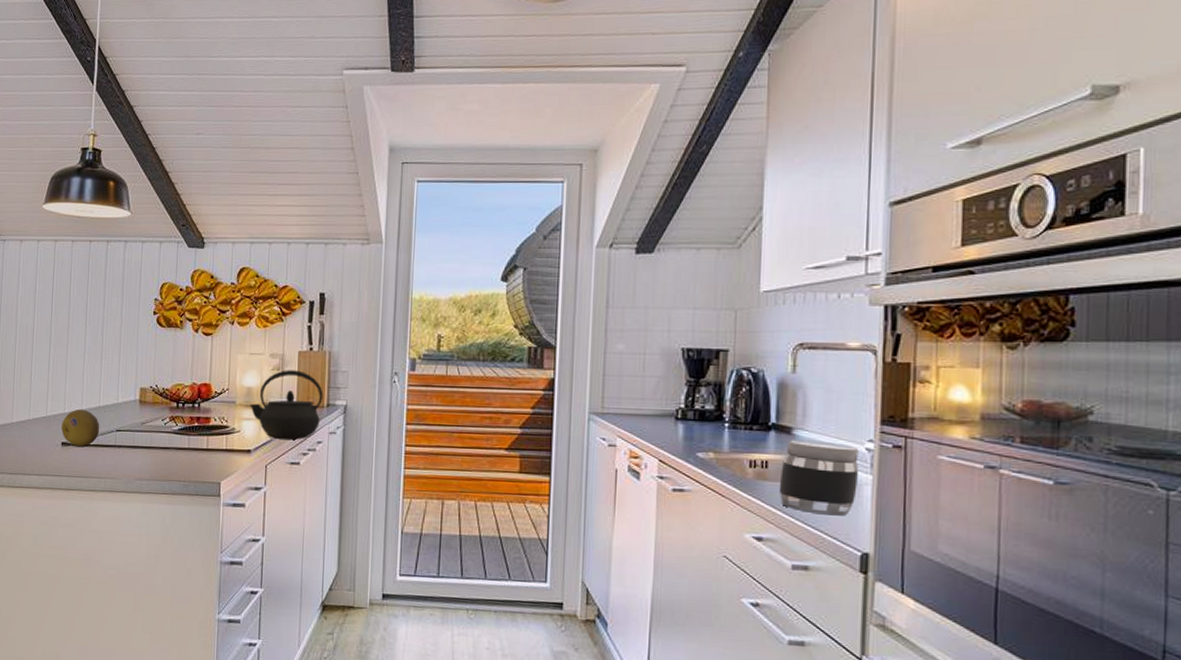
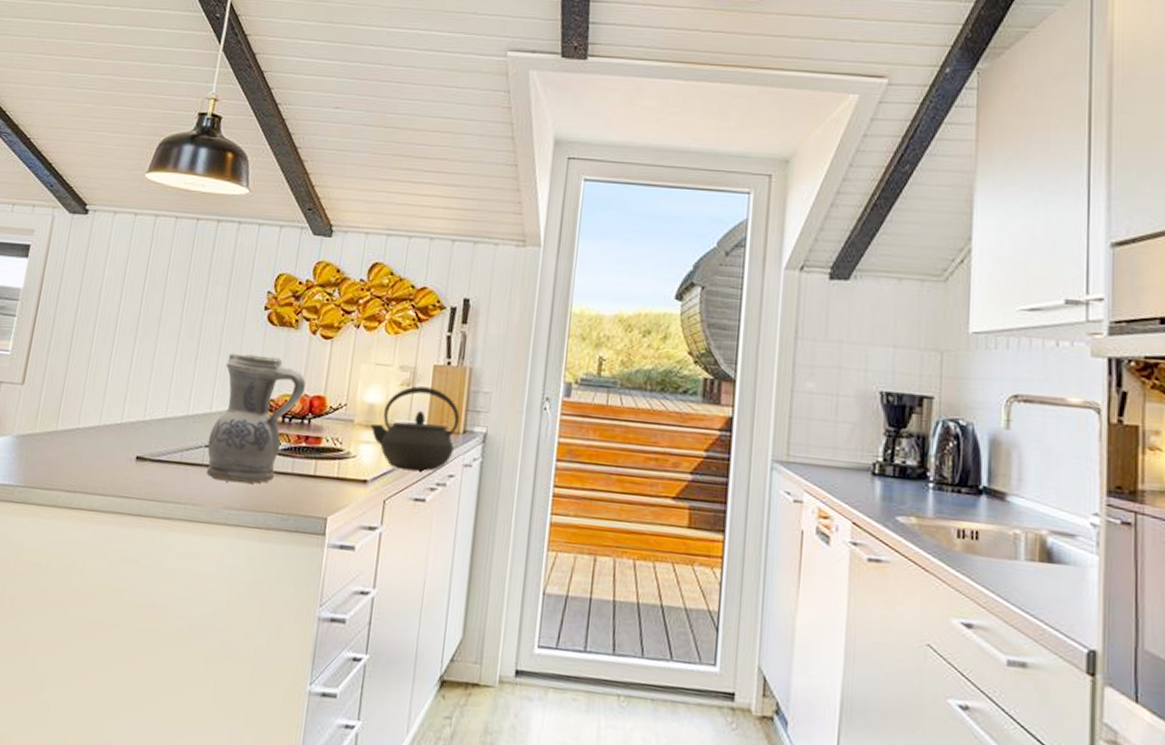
fruit: present [61,409,100,447] -> none [137,416,186,464]
ceramic jug: none [118,352,193,459] -> present [206,353,306,484]
jar: present [778,439,859,516] -> none [991,507,1083,603]

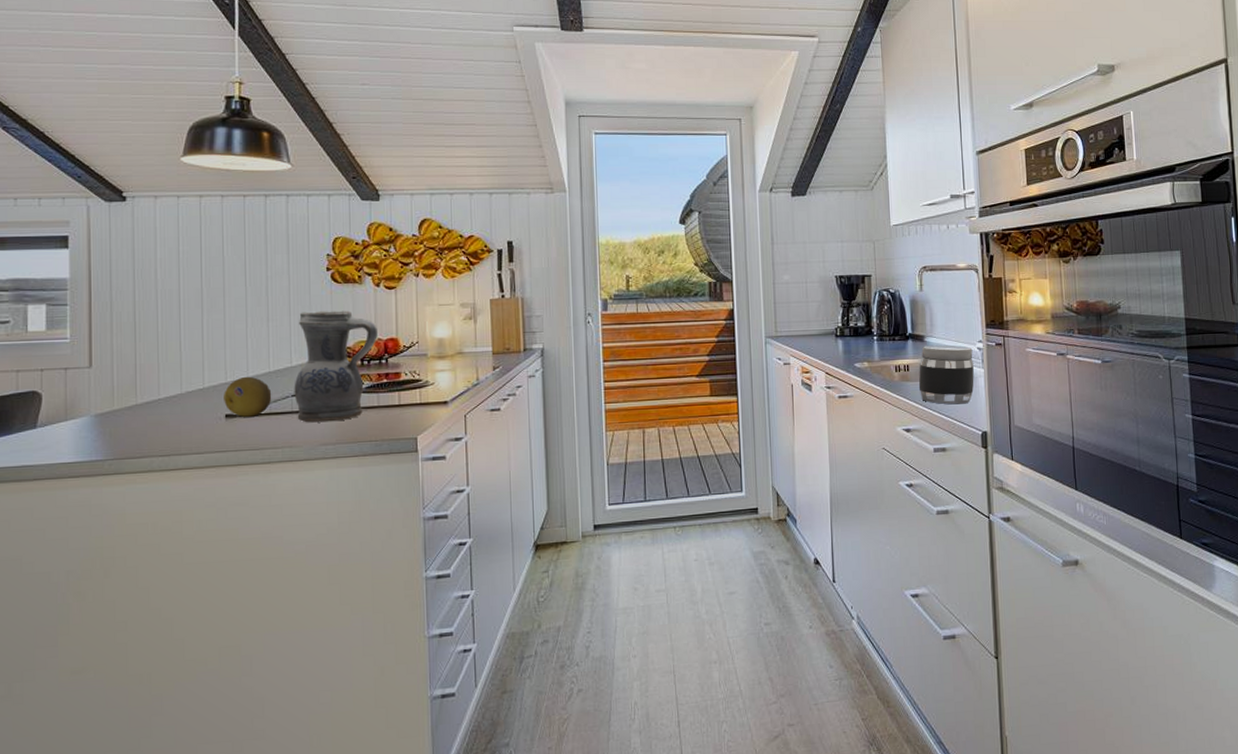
fruit: none [137,416,186,464] -> present [224,376,272,418]
kettle: present [371,386,460,472] -> none [443,318,520,388]
jar: none [991,507,1083,603] -> present [918,345,974,405]

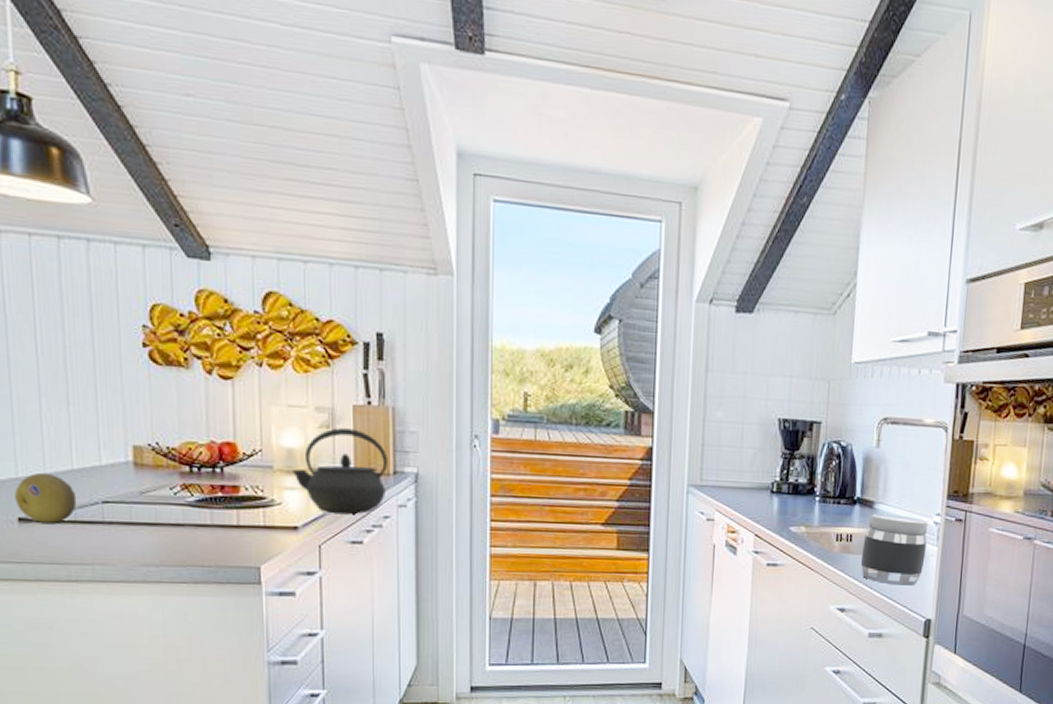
ceramic jug: present [294,310,378,423] -> none [104,397,210,539]
kettle: none [443,318,520,388] -> present [293,428,389,515]

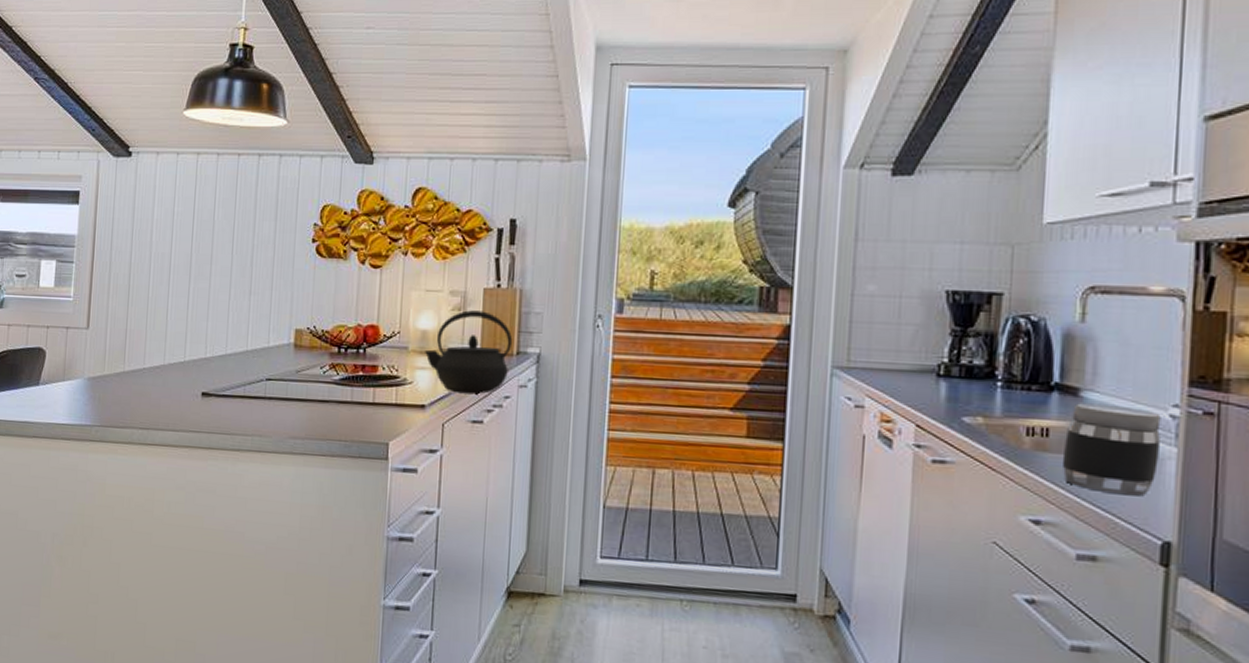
fruit: present [15,472,77,525] -> none [202,353,247,399]

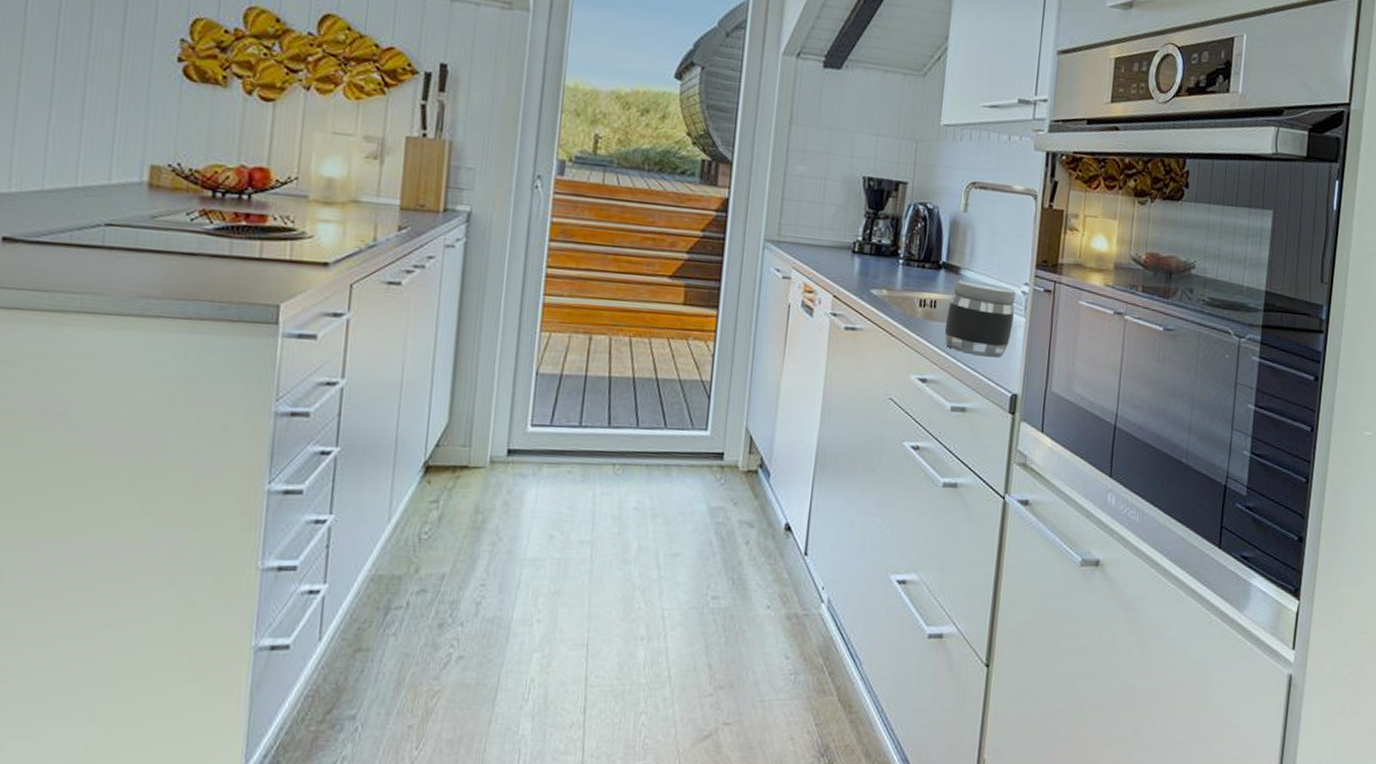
kettle: present [425,310,513,395] -> none [330,159,439,253]

